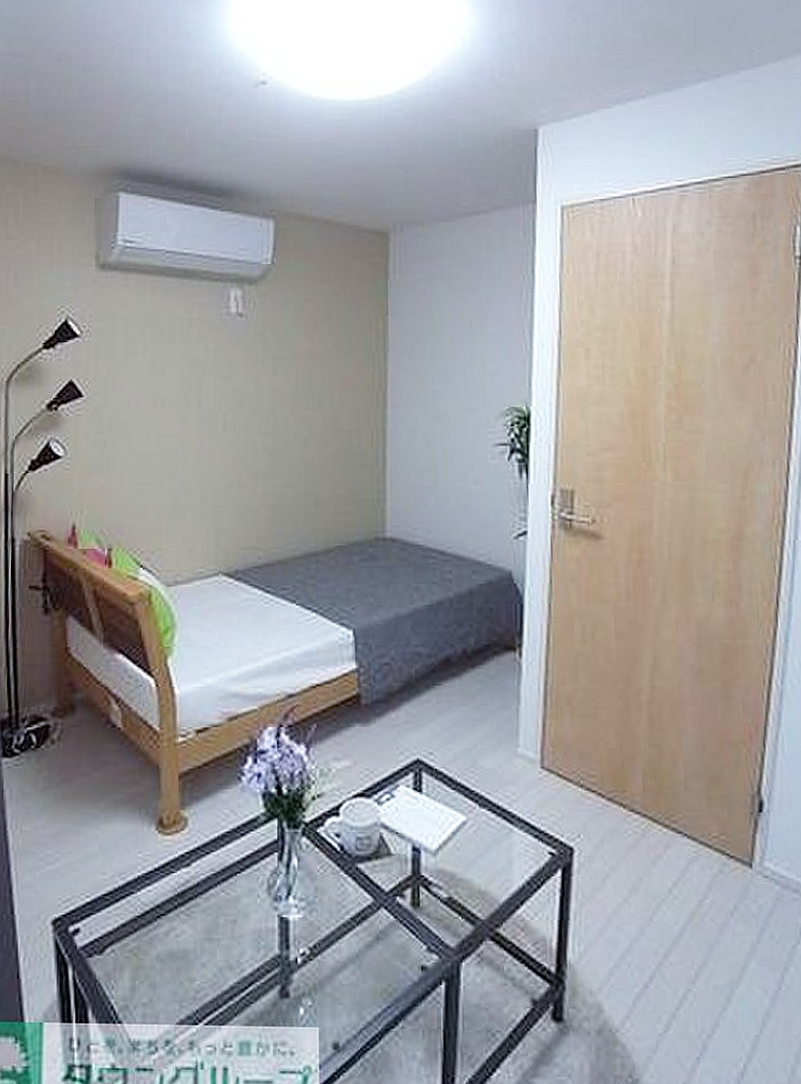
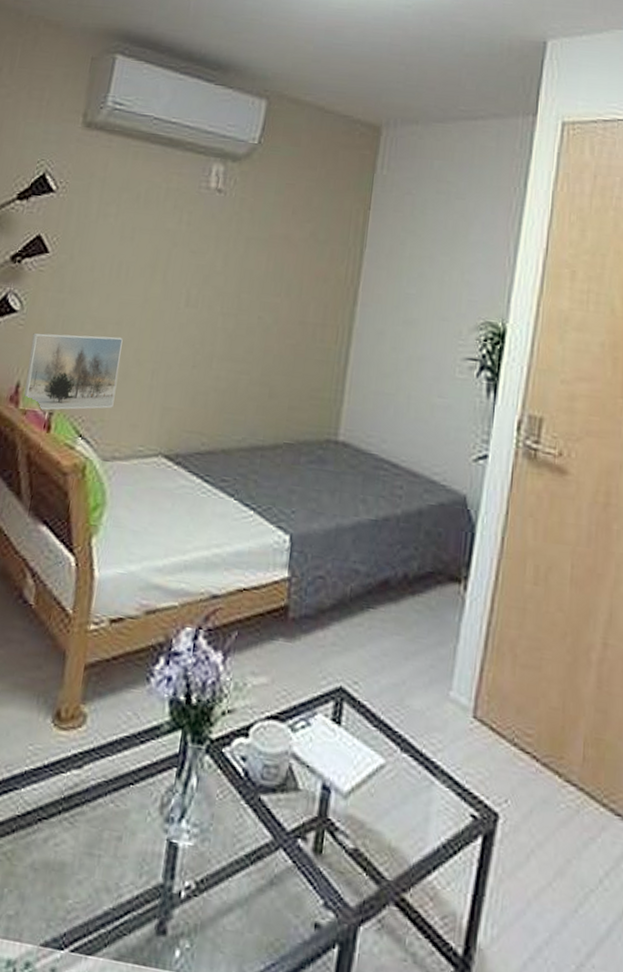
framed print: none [80,468,169,547] -> present [24,333,123,410]

